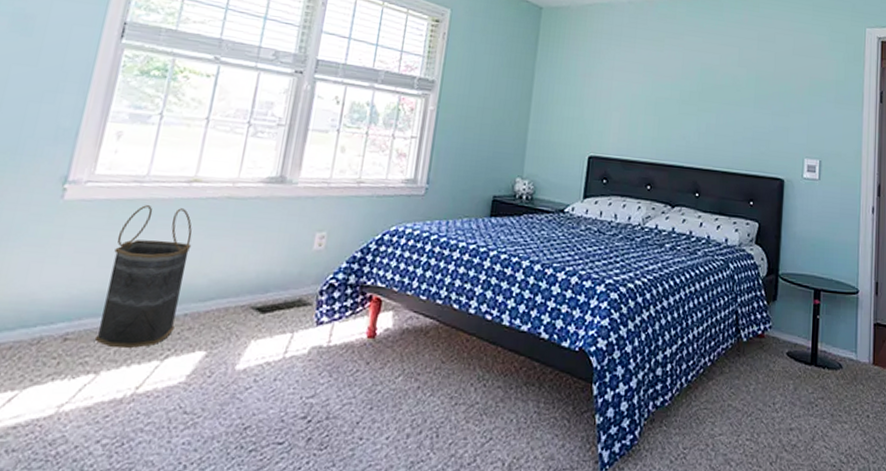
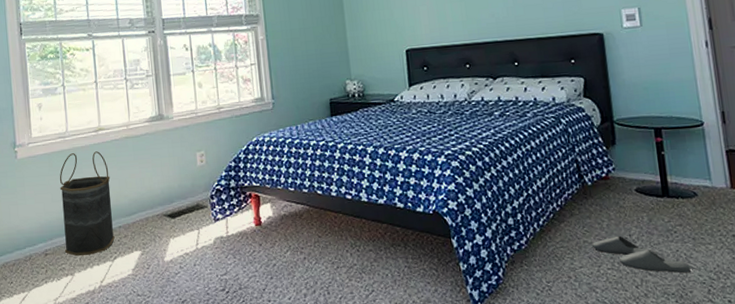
slippers: none [735,402,824,453] -> present [591,235,691,273]

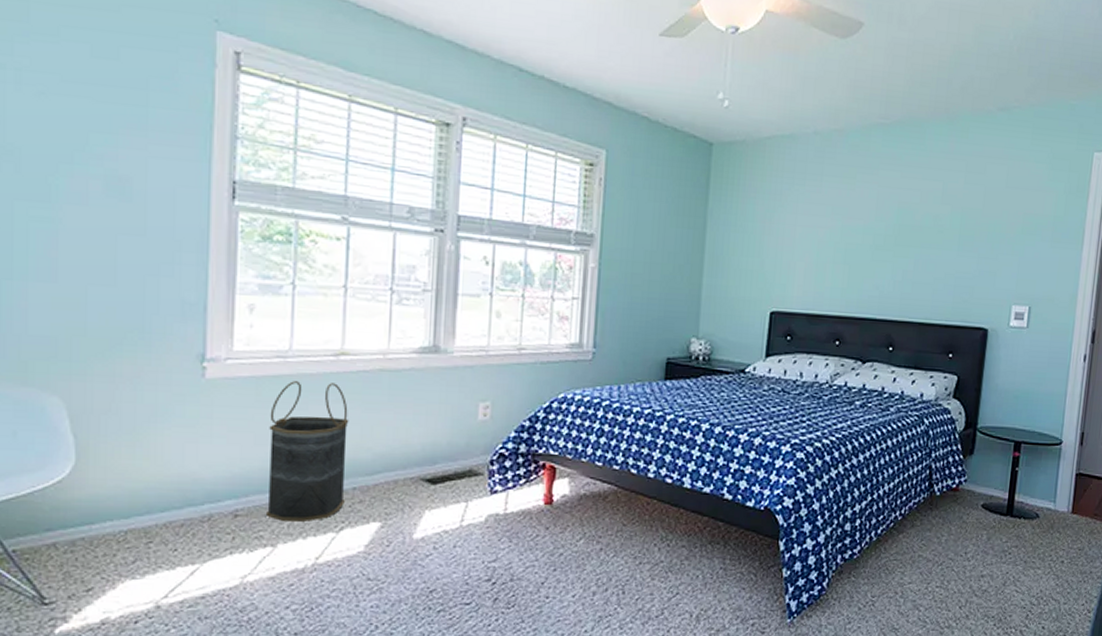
slippers: present [591,235,691,273] -> none [925,552,1016,597]

